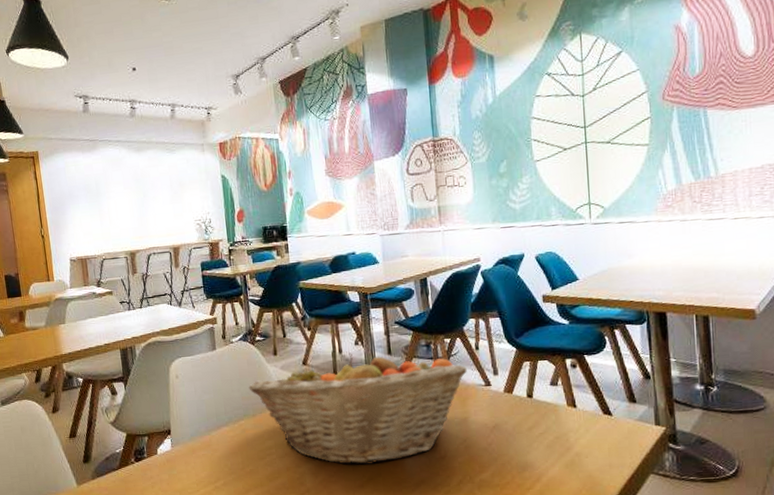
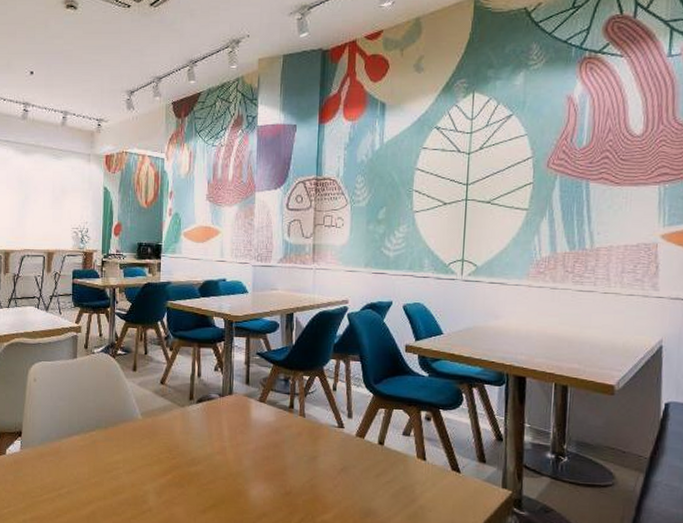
fruit basket: present [248,352,467,465] -> none [104,377,322,491]

